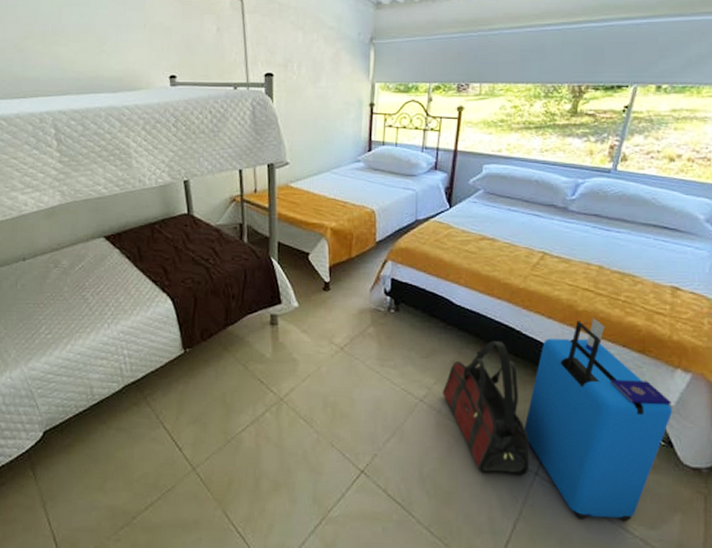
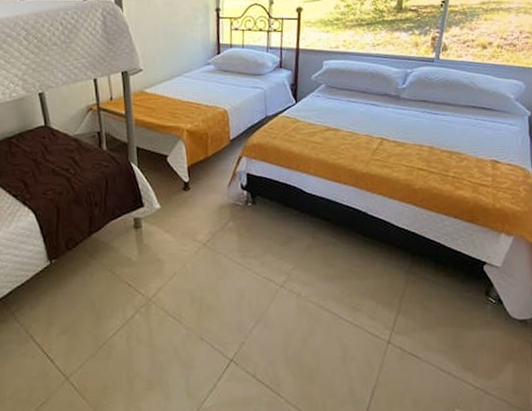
duffel bag: present [442,340,530,476] -> none [300,223,383,348]
suitcase: present [524,317,673,521] -> none [375,194,501,379]

